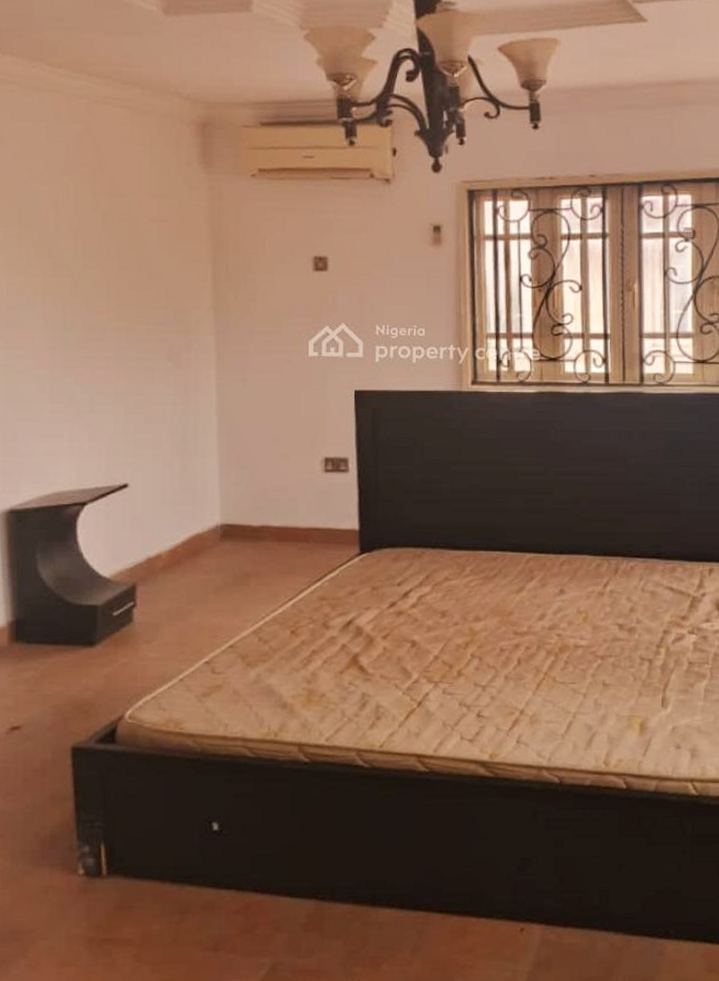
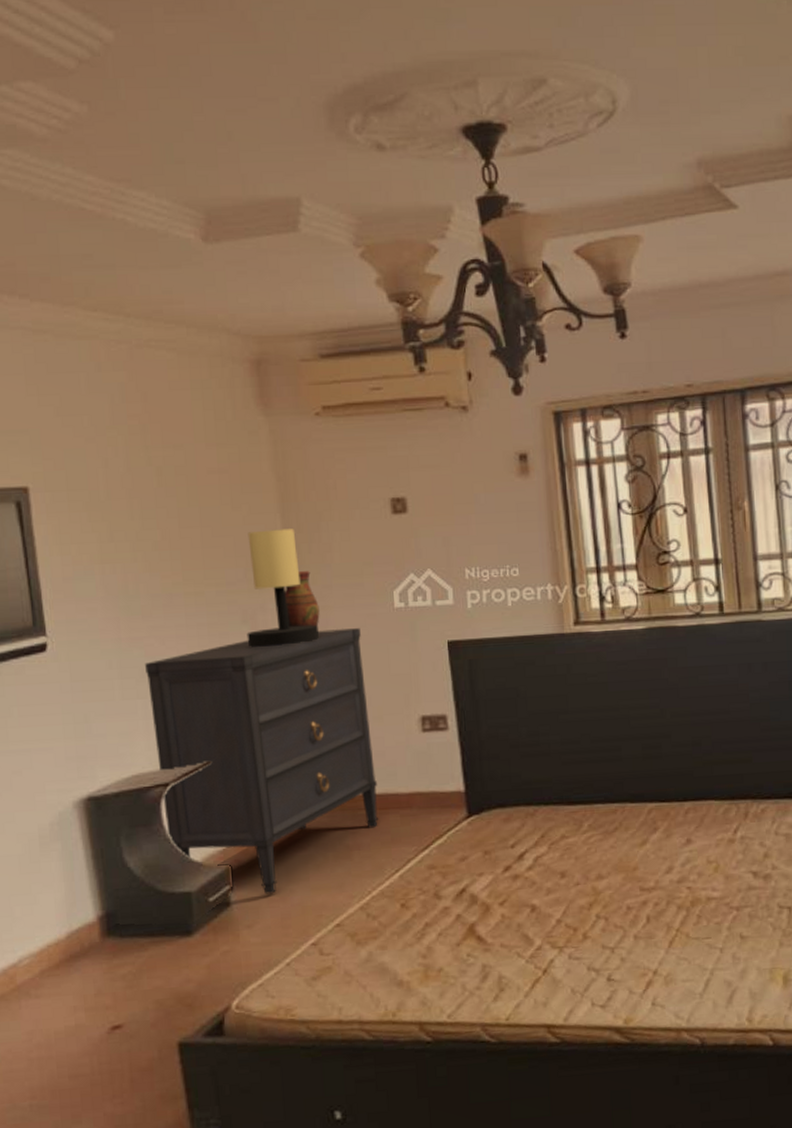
dresser: none [75,372,279,613] -> present [145,628,379,895]
table lamp: none [171,276,238,383] -> present [247,528,320,647]
vase: none [209,317,240,368] -> present [285,571,320,628]

